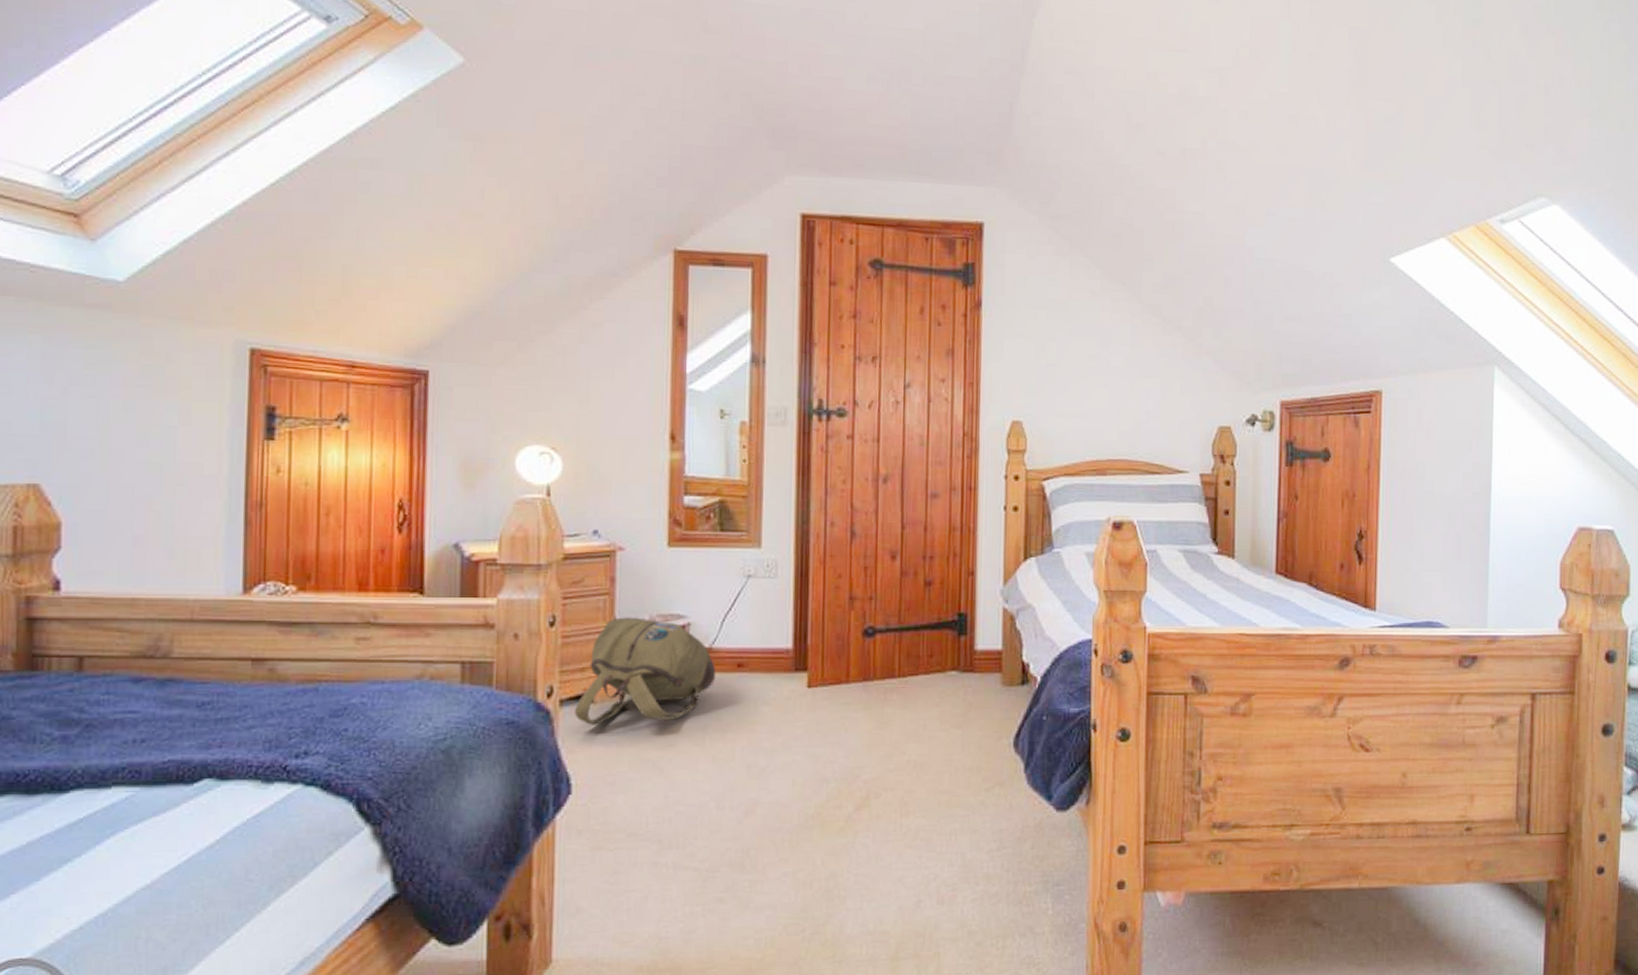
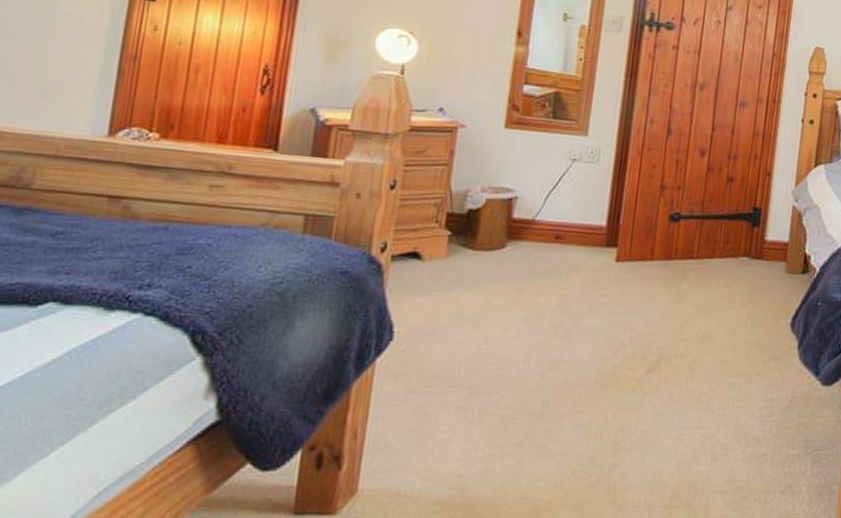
backpack: present [575,617,715,725] -> none [404,186,536,281]

